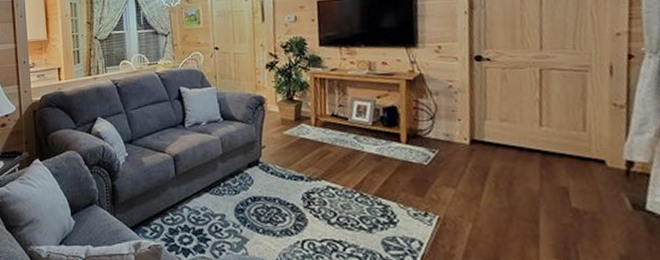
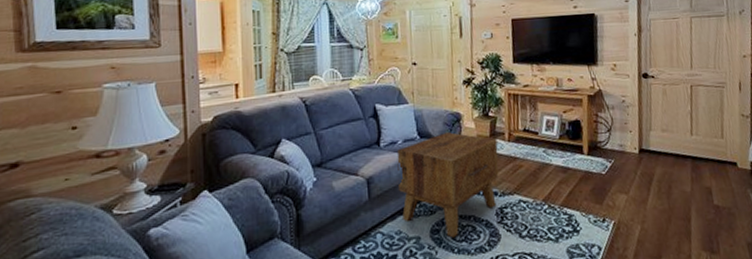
side table: none [201,114,305,218] -> present [396,131,499,238]

